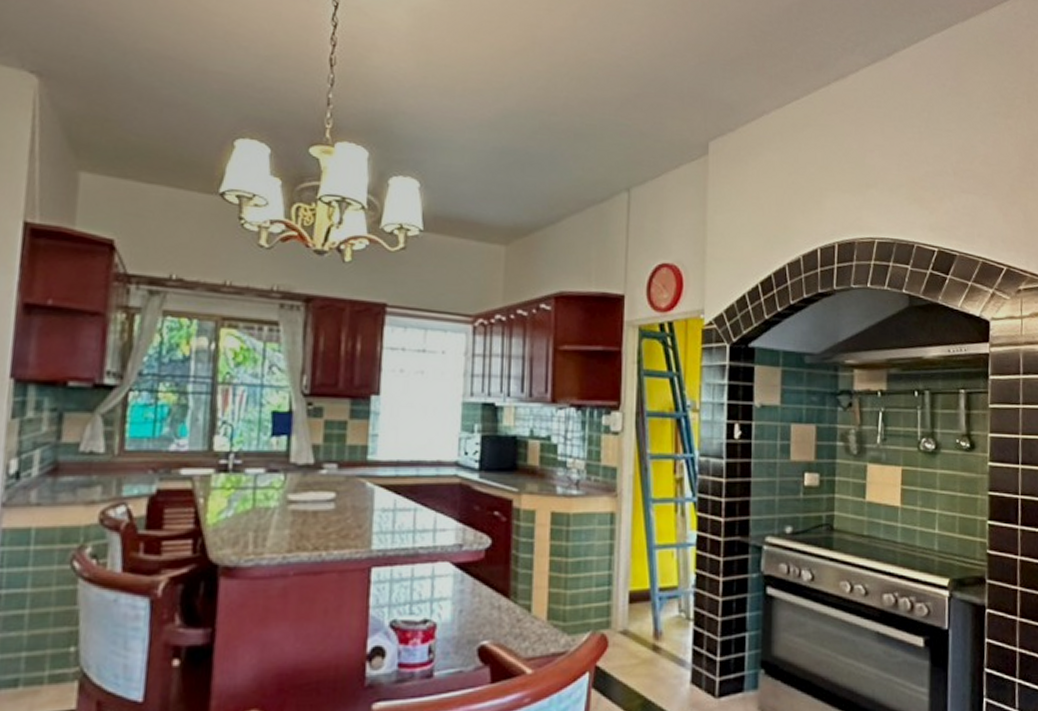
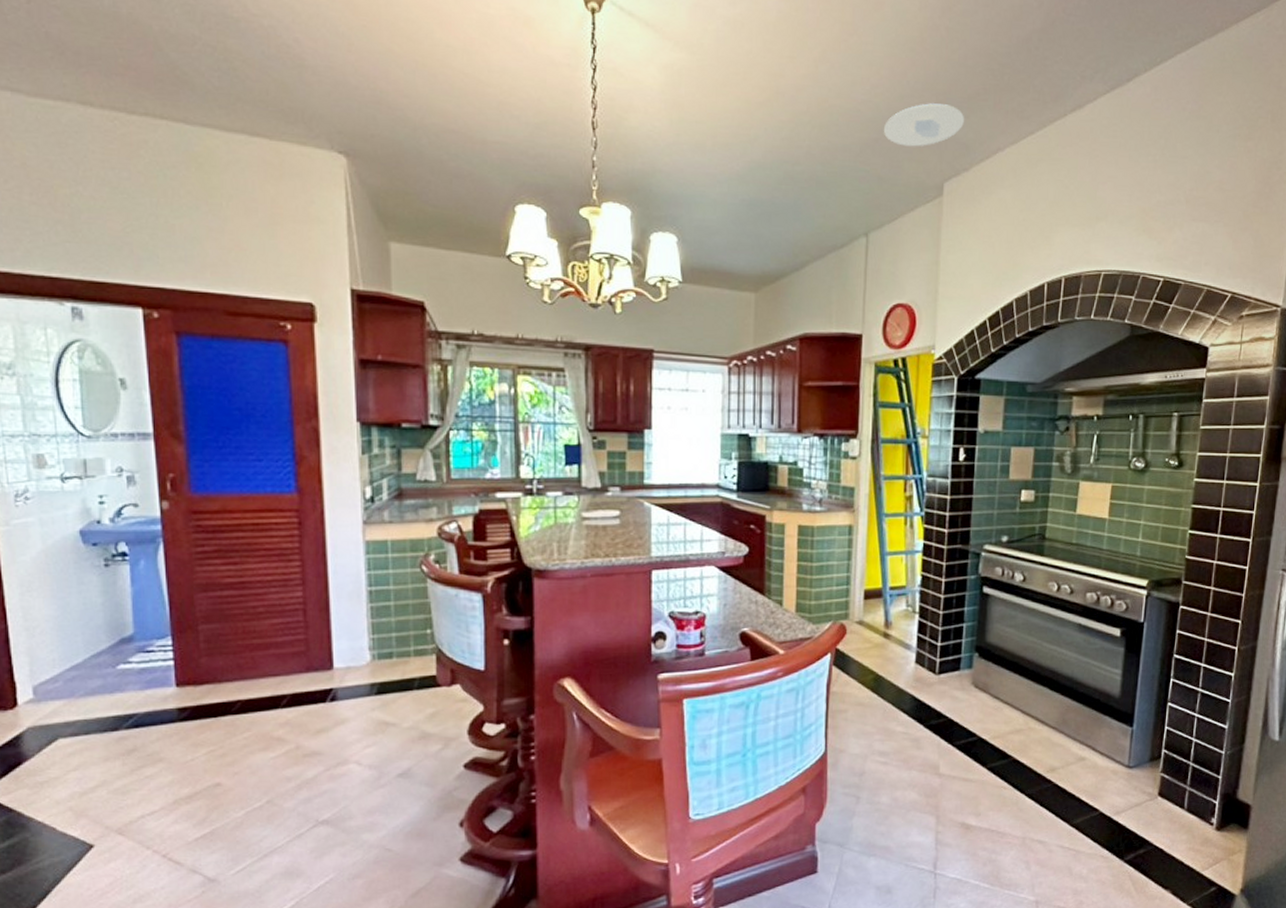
recessed light: none [646,63,728,105] -> present [884,103,964,147]

